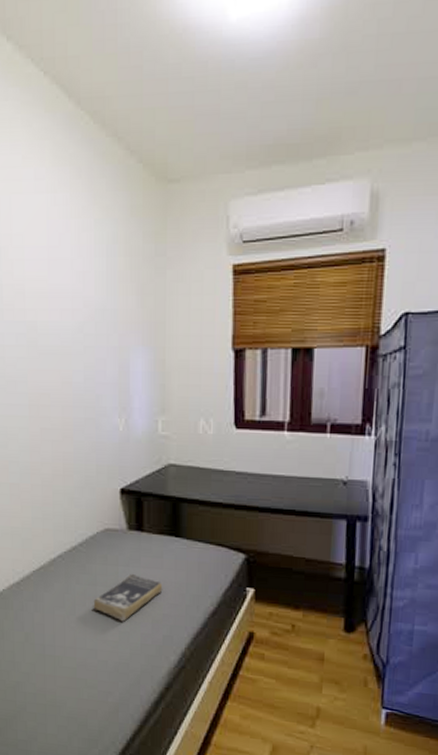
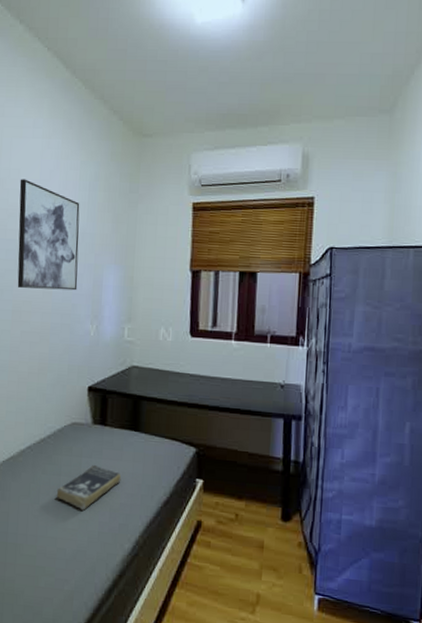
wall art: none [24,246,101,379] -> present [17,179,80,291]

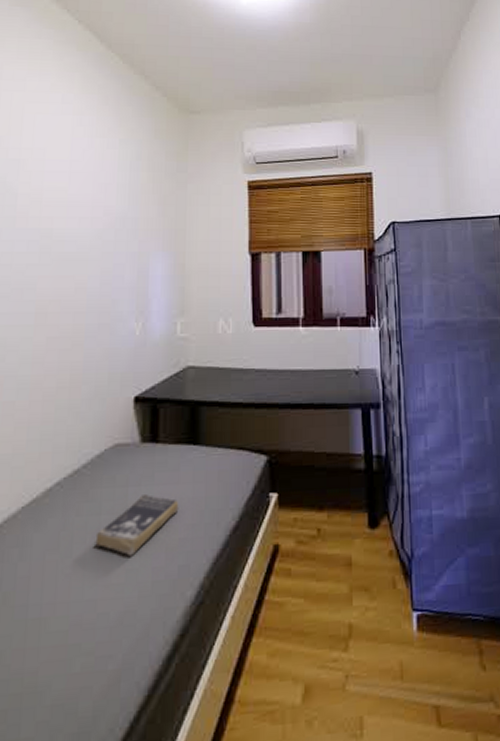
wall art: present [17,179,80,291] -> none [42,159,120,284]

